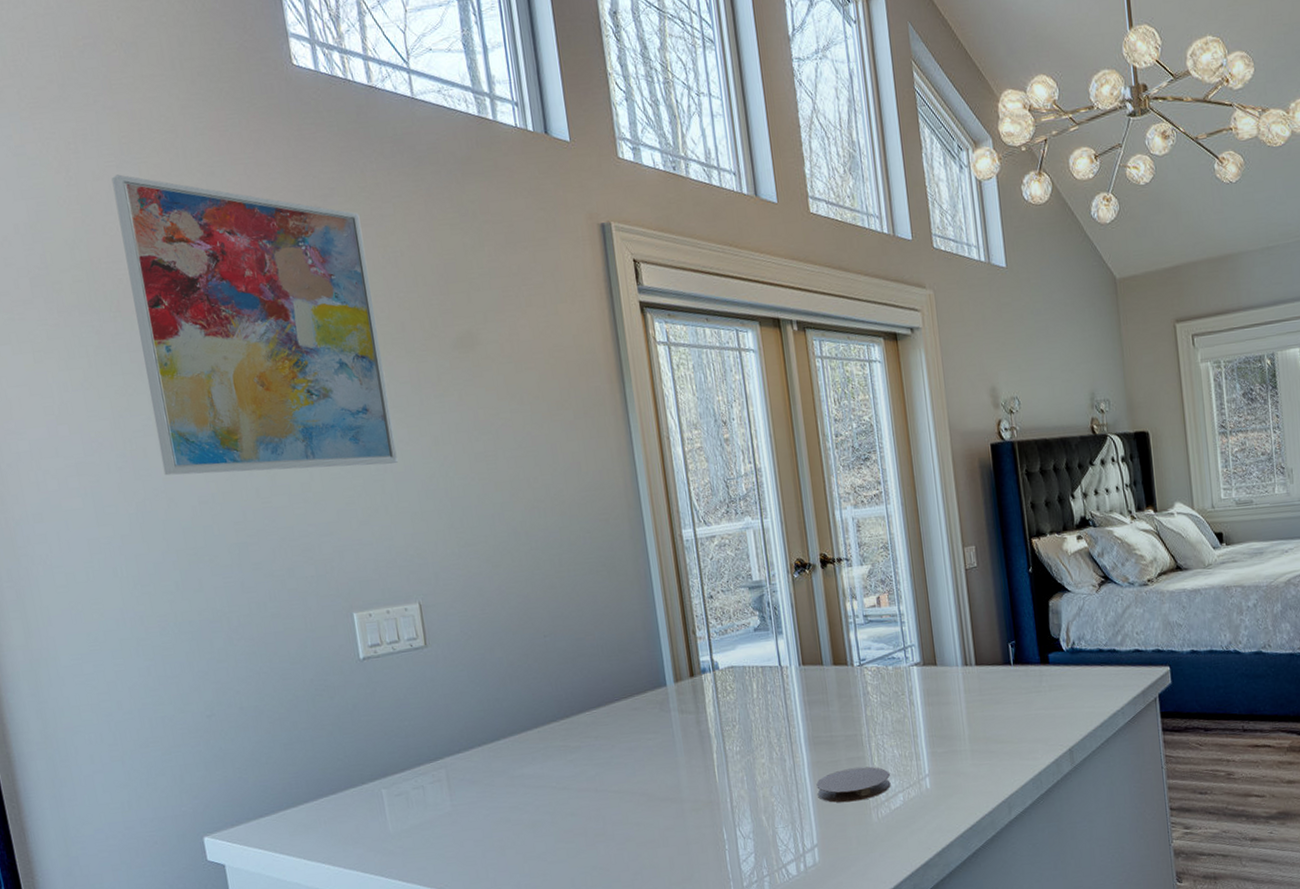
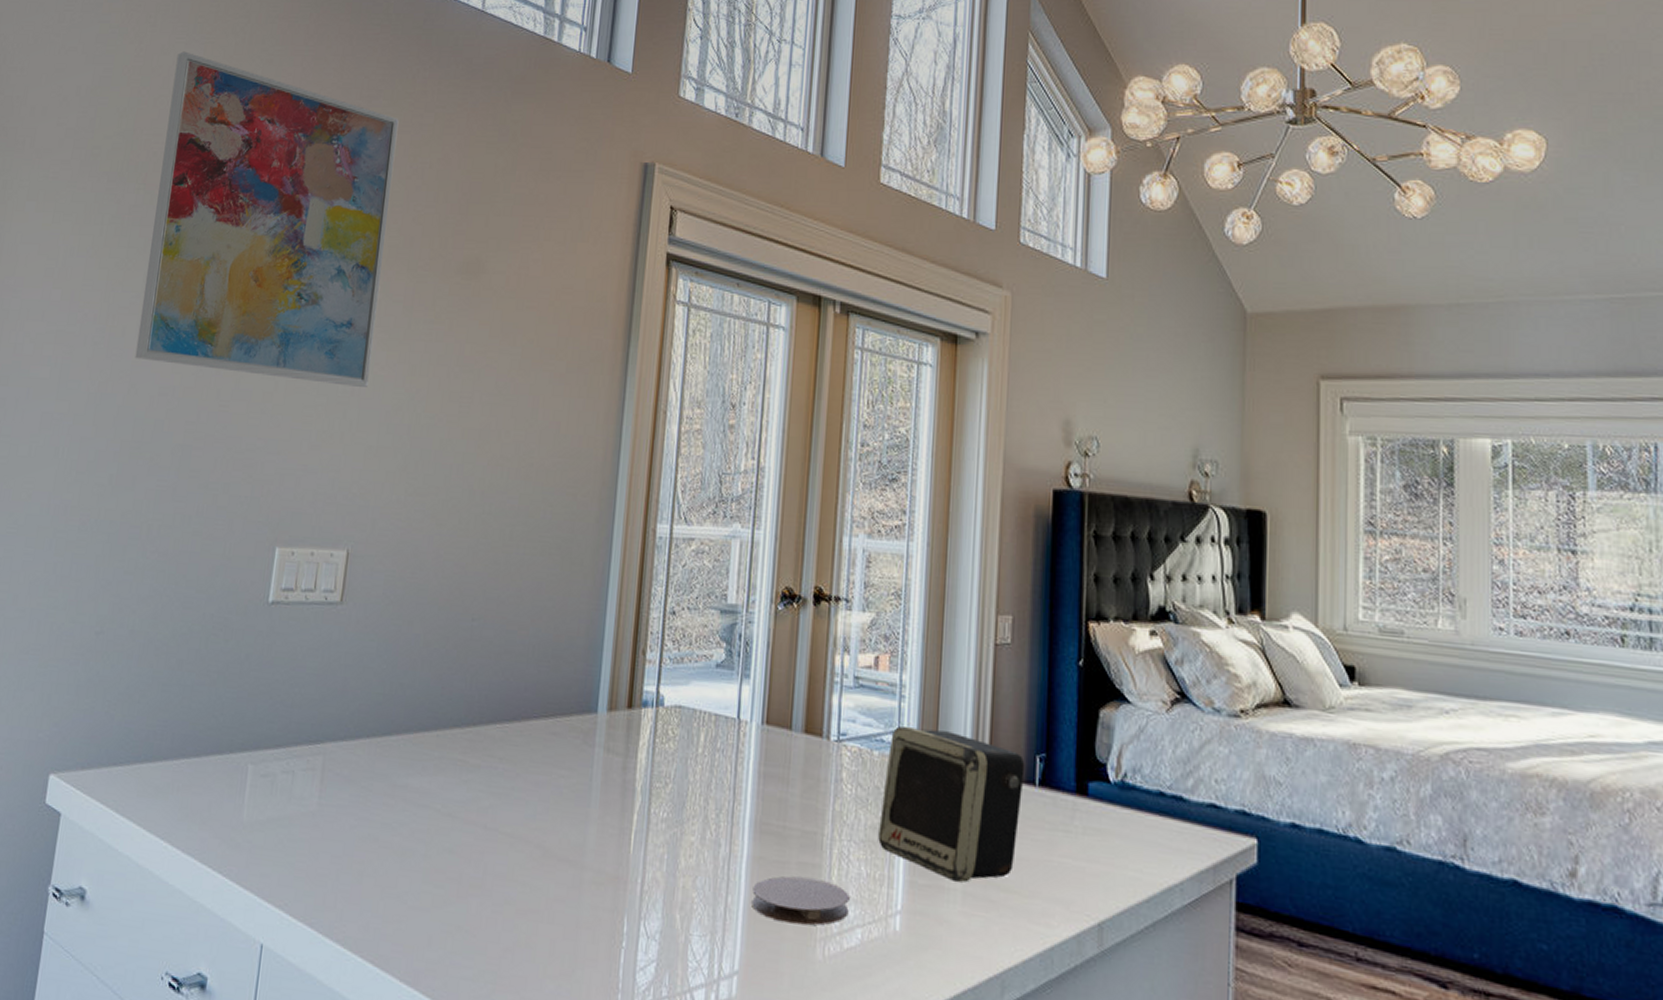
speaker: none [899,640,1004,745] -> present [878,725,1025,882]

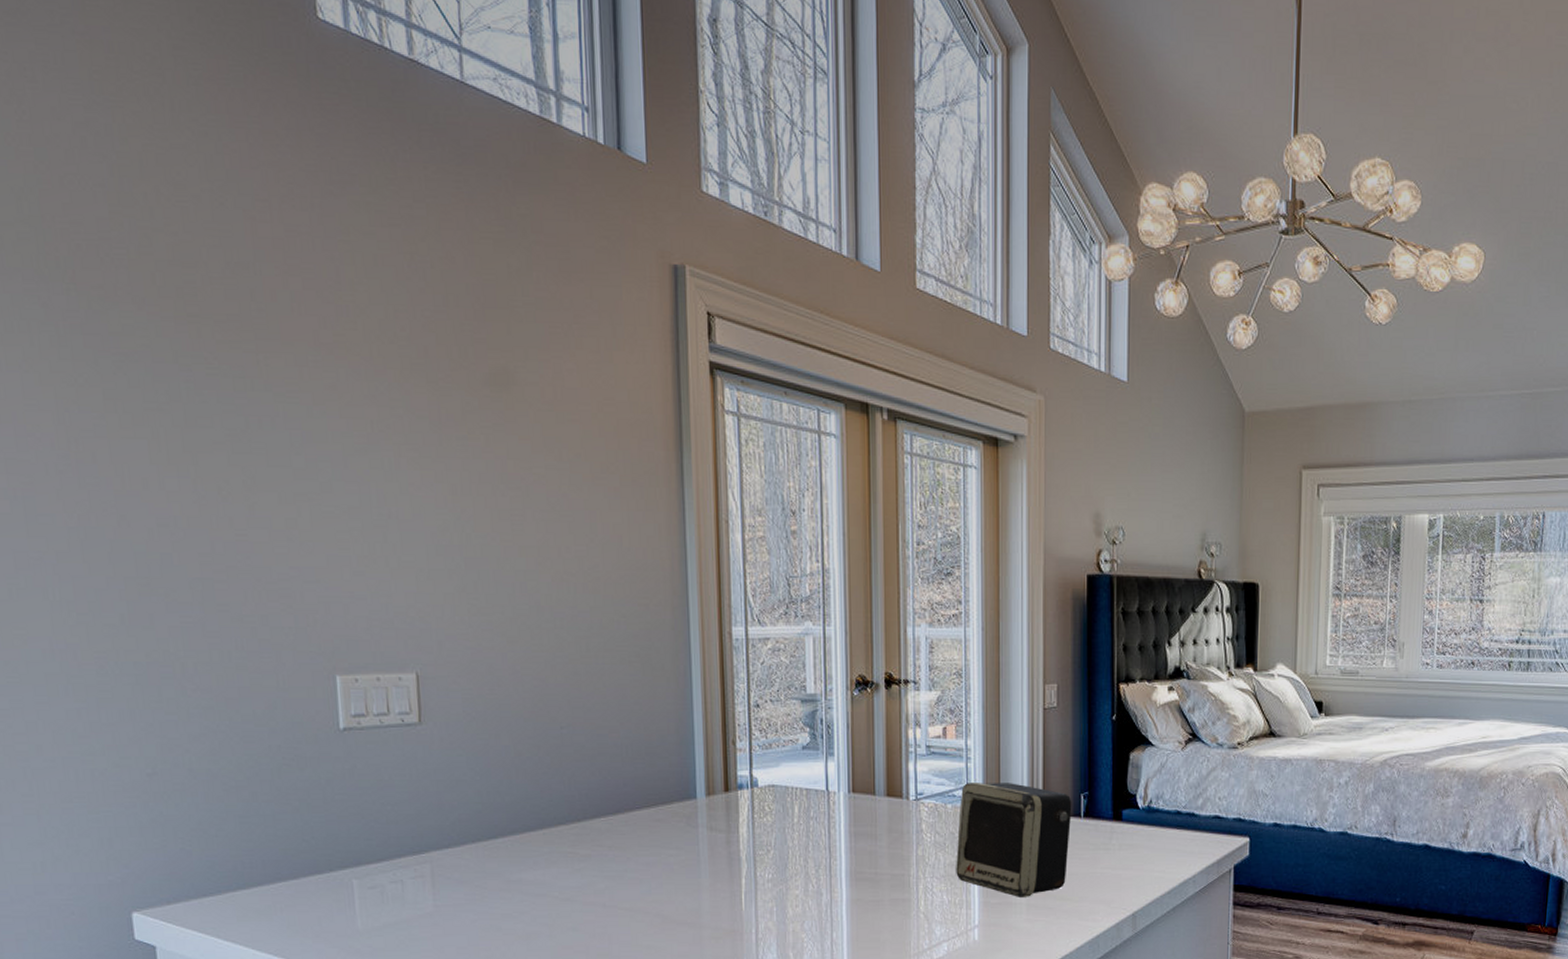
wall art: present [135,51,399,387] -> none [76,117,406,509]
coaster: present [752,876,850,926] -> none [853,910,936,947]

